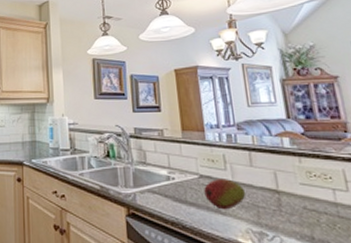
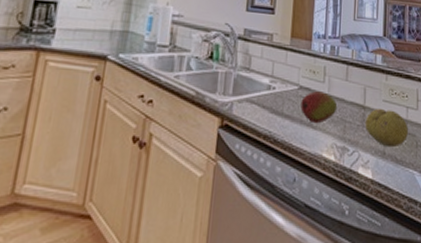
fruit: none [281,191,341,232] -> present [364,108,409,148]

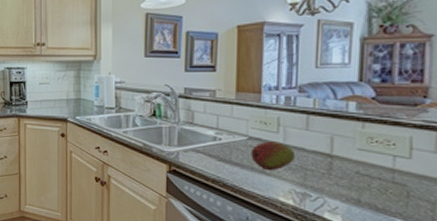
fruit: present [364,108,409,148] -> none [332,156,397,197]

